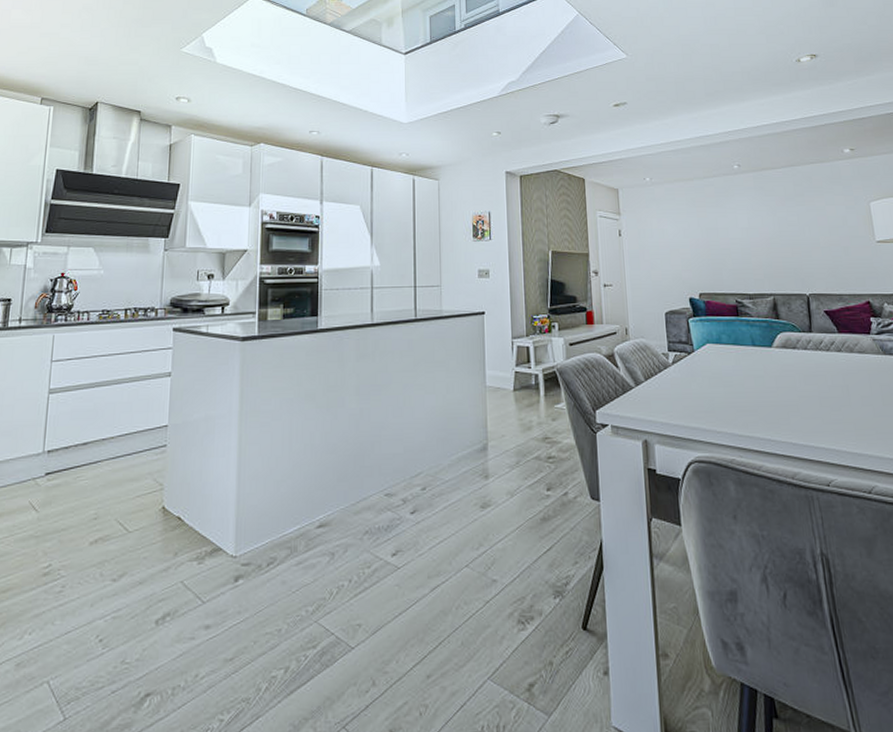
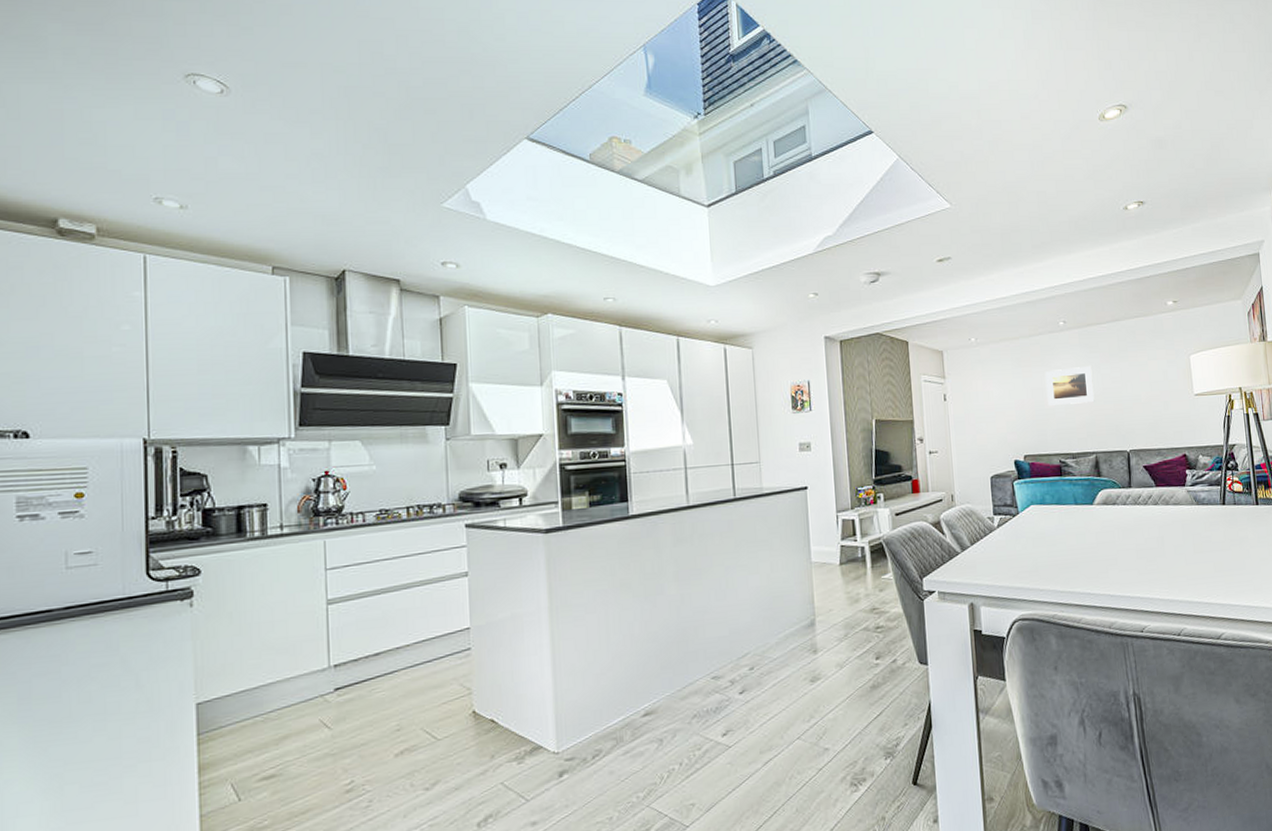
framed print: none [719,208,771,245] -> present [1045,365,1095,406]

